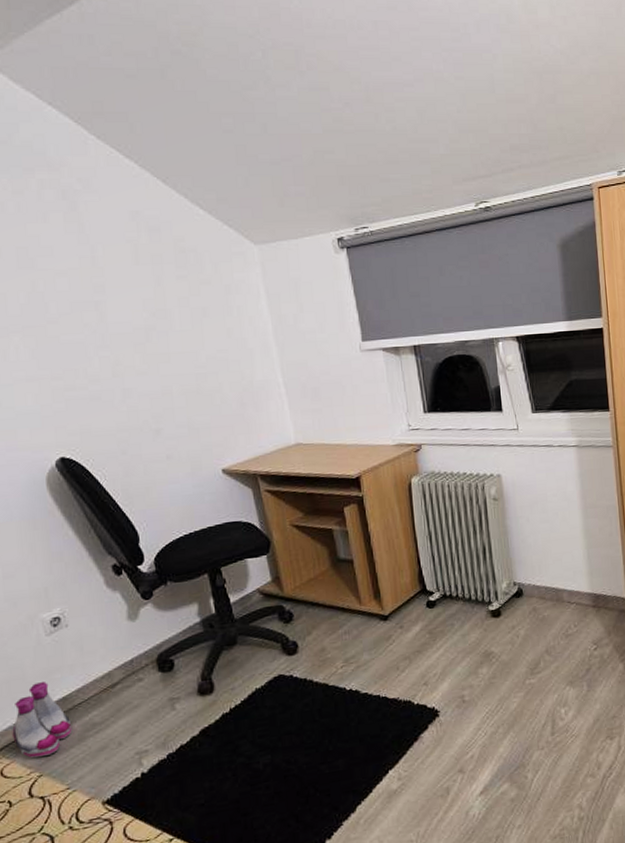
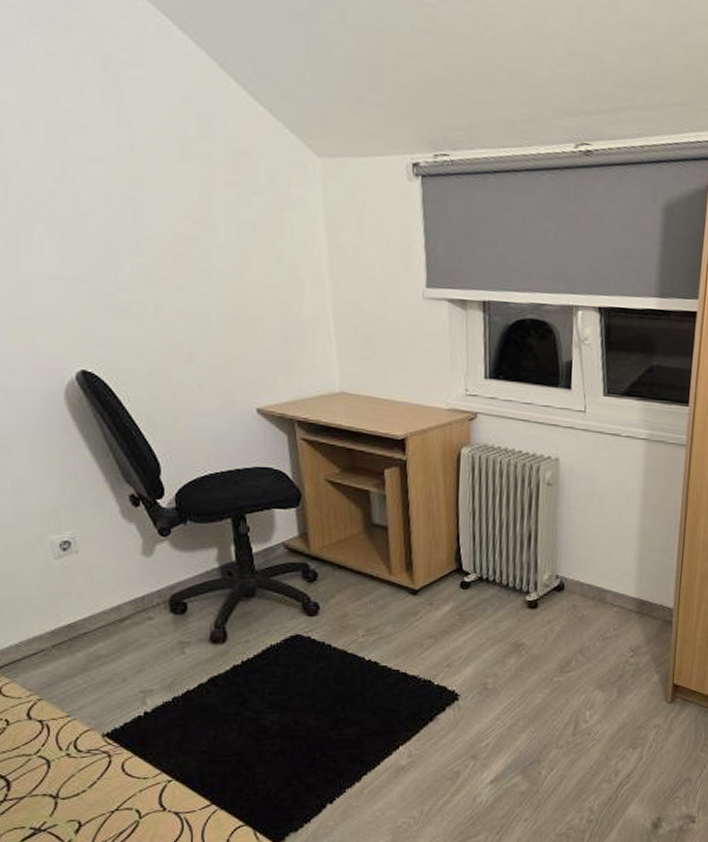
boots: present [12,681,72,758] -> none [13,604,76,681]

